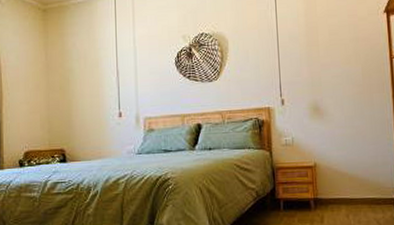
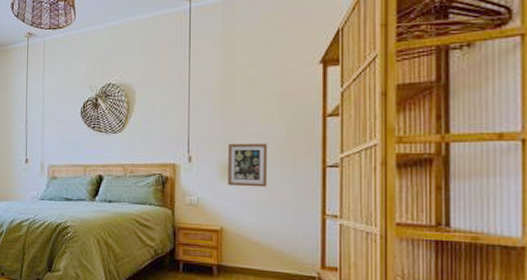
picture frame: none [315,84,351,125] -> present [228,143,268,187]

